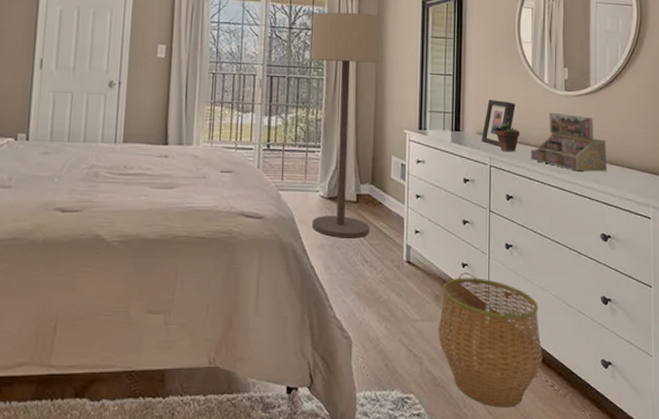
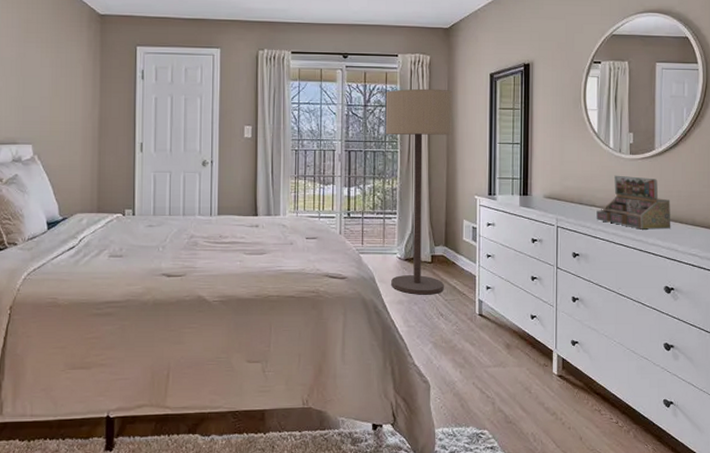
basket: present [437,272,543,408] -> none [508,323,608,442]
picture frame: present [481,100,516,147] -> none [548,165,582,209]
succulent plant: present [493,115,520,152] -> none [559,179,586,213]

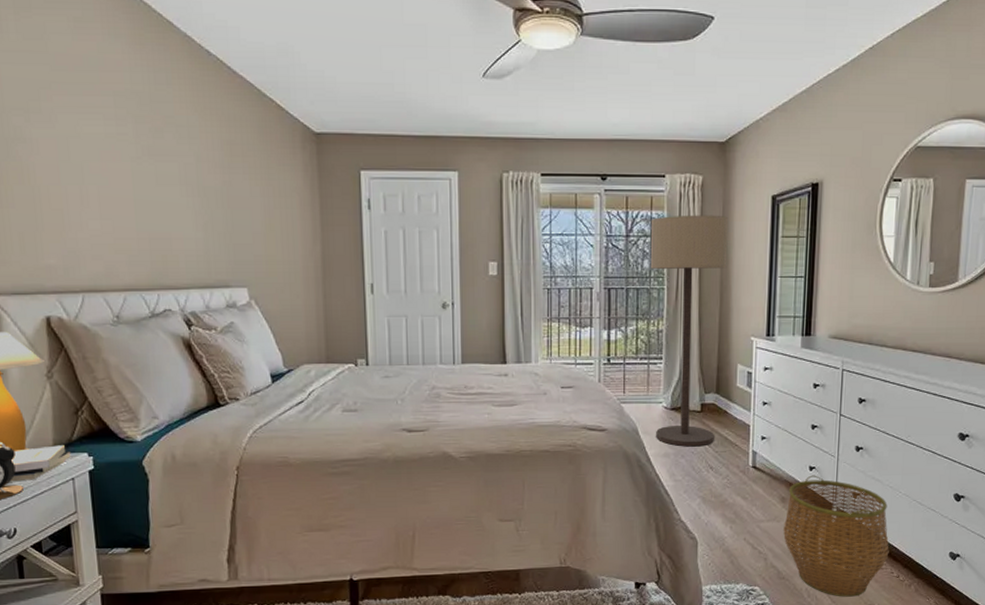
basket: none [508,323,608,442] -> present [782,475,889,597]
jewelry box: present [596,175,671,230] -> none [887,311,972,372]

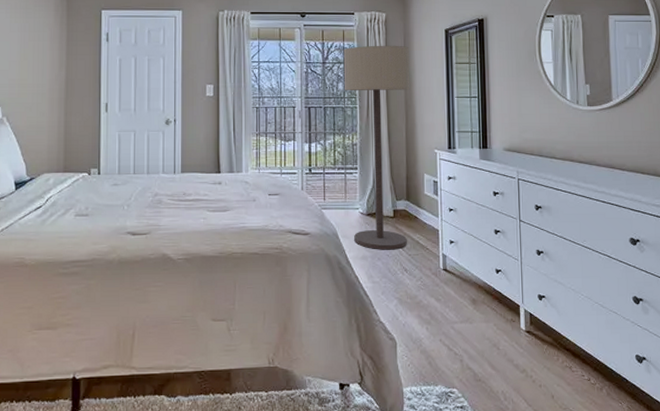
basket: present [782,475,889,597] -> none [475,277,578,401]

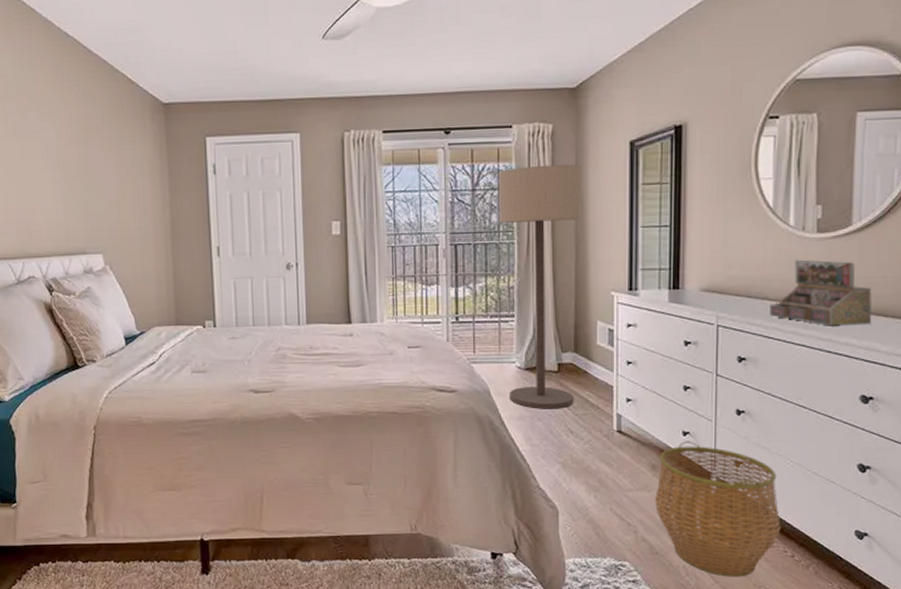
basket: none [475,277,578,401] -> present [654,441,781,577]
jewelry box: none [557,127,633,181] -> present [770,259,872,326]

